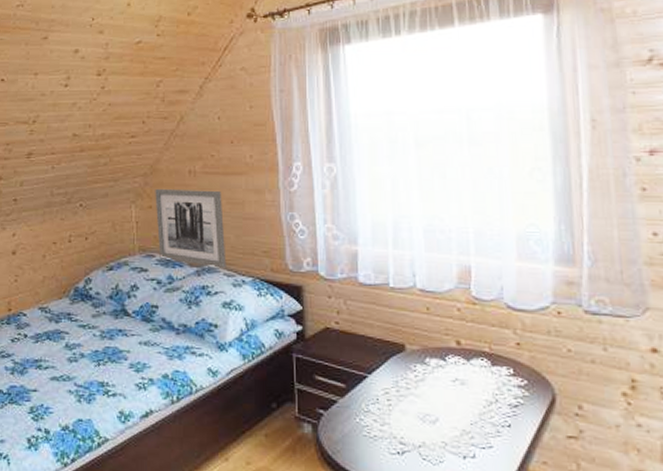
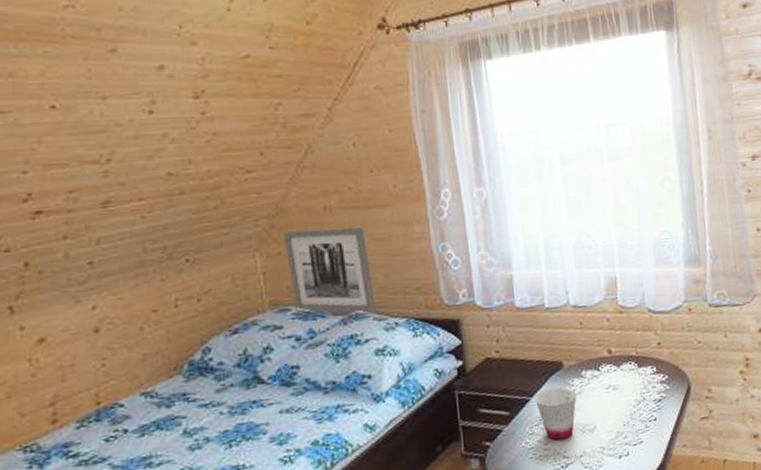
cup: none [373,369,418,425] -> present [535,387,577,441]

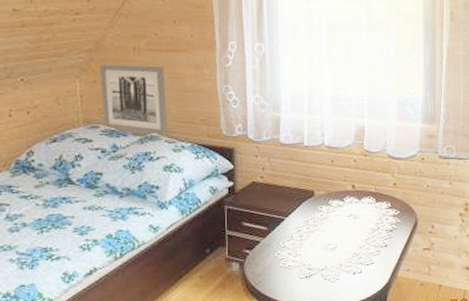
cup: present [535,387,577,441] -> none [289,211,323,255]

